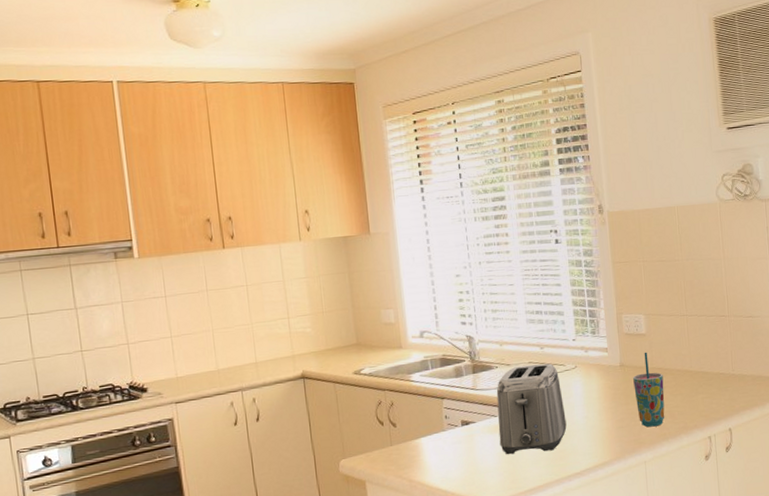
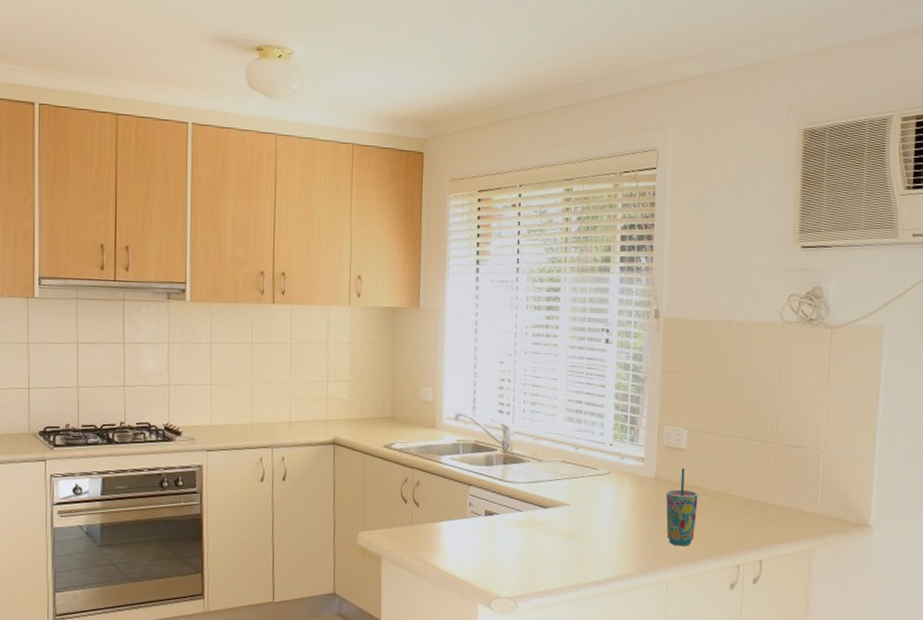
toaster: present [496,363,567,455] -> none [521,464,592,555]

